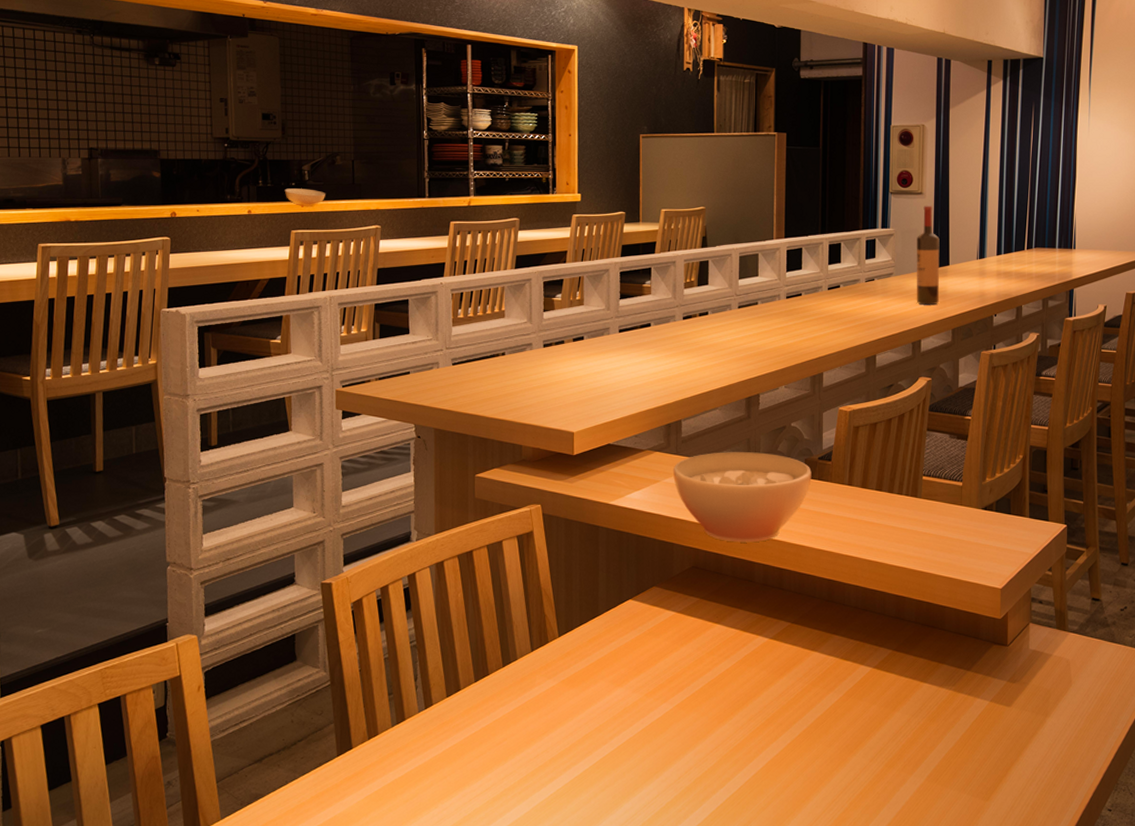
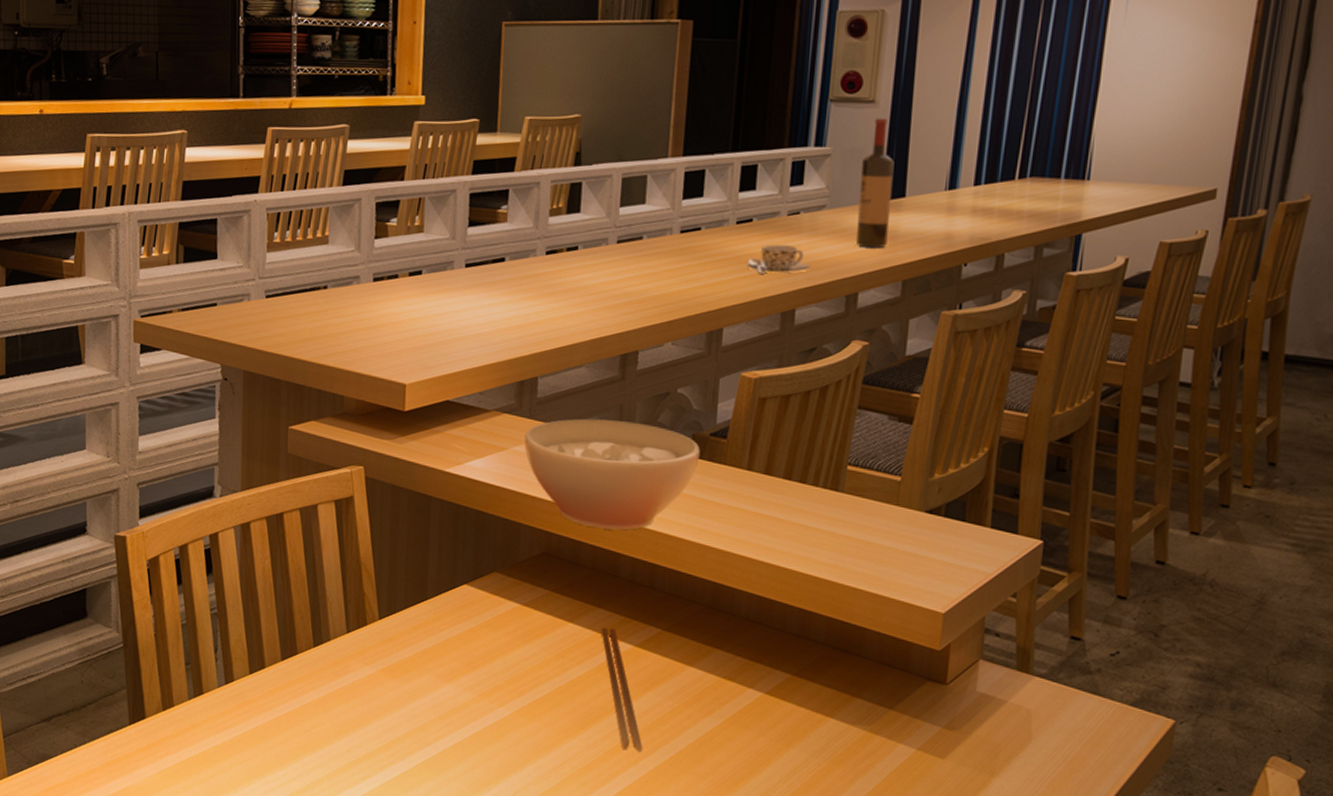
bowl: present [284,188,327,206] -> none [79,84,127,106]
chopsticks: none [743,625,782,729] -> present [601,627,643,753]
teacup: none [838,305,885,328] -> present [747,244,811,274]

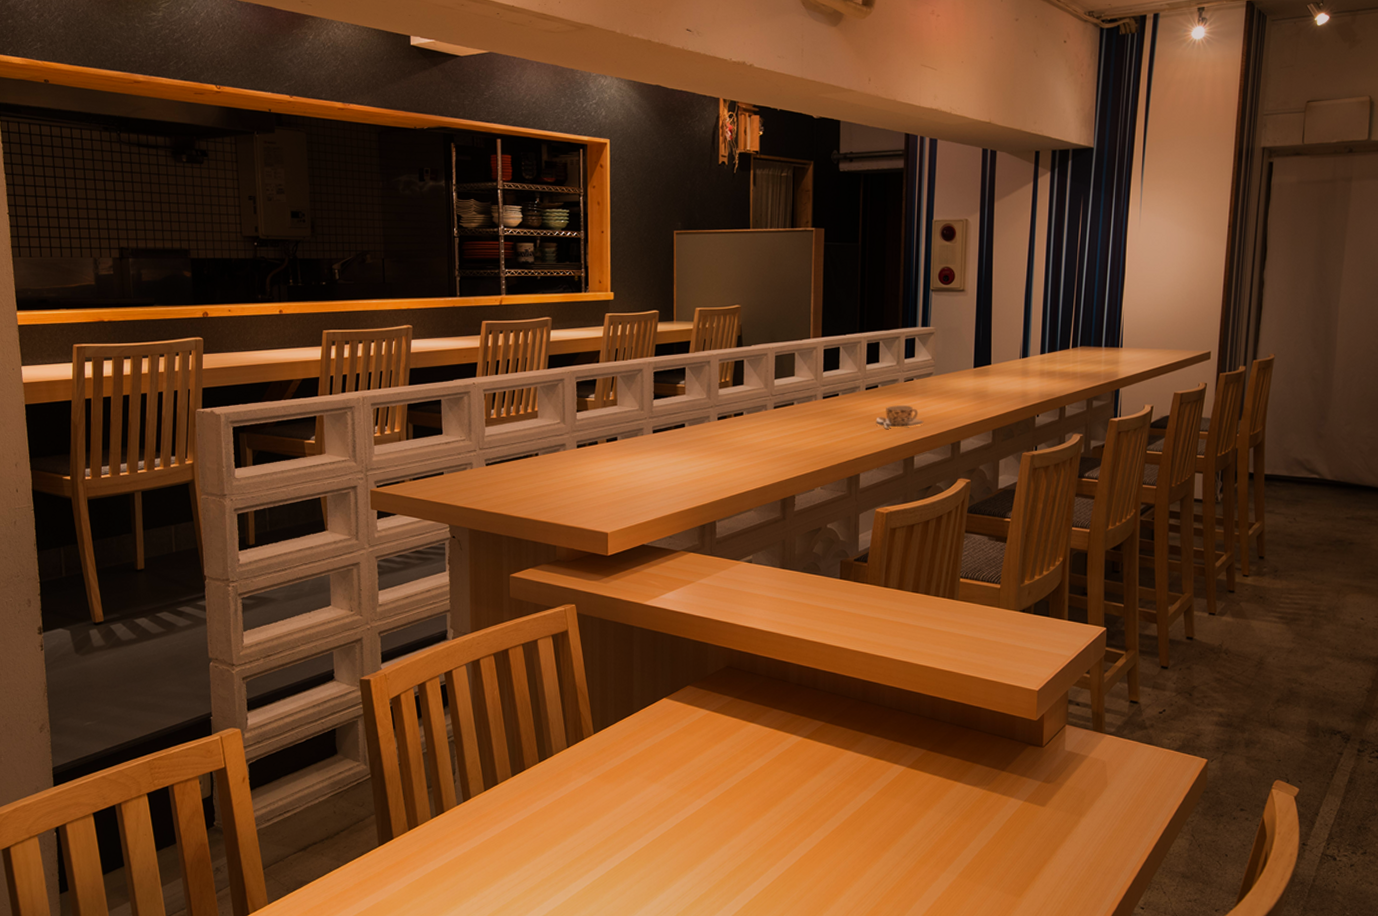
soup bowl: present [523,418,700,531] -> none [707,553,847,643]
chopsticks: present [601,627,643,753] -> none [777,724,815,826]
wine bottle: present [855,118,895,248] -> none [956,303,982,405]

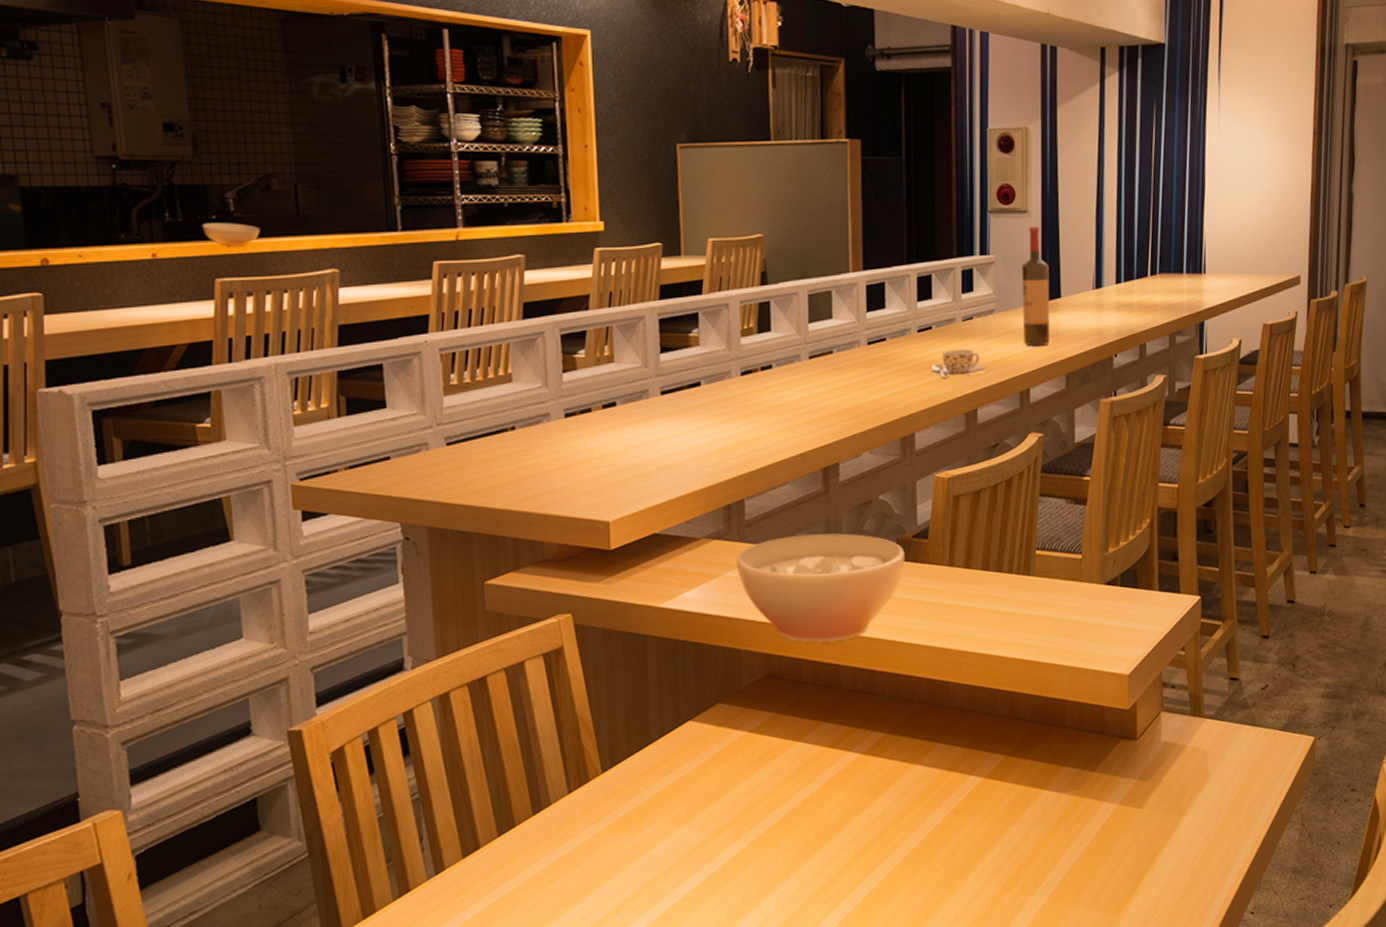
bowl: none [315,288,357,306] -> present [201,223,261,246]
soup bowl: none [707,553,847,643] -> present [735,533,905,643]
wine bottle: none [956,303,982,405] -> present [1022,226,1050,346]

